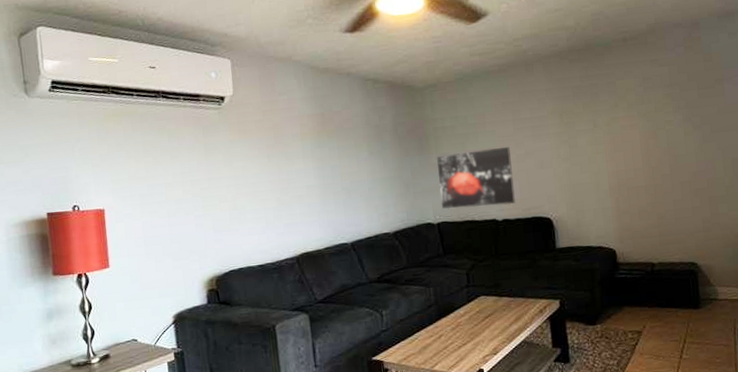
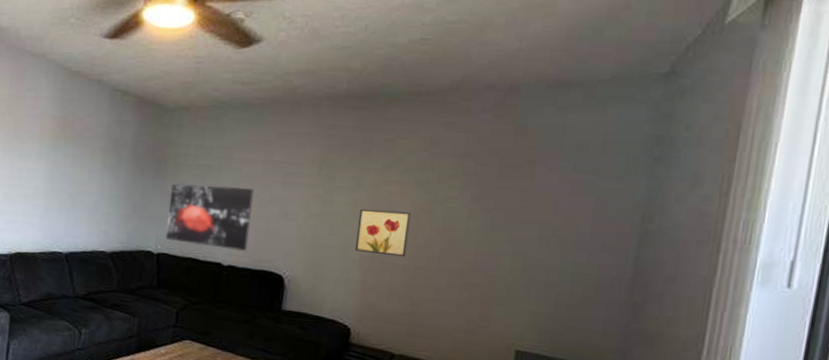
wall art: none [600,141,645,183] -> present [354,208,411,258]

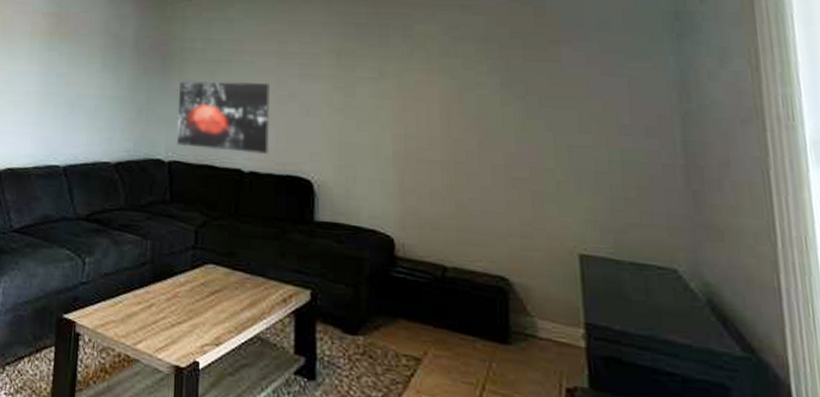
wall art: present [354,208,411,258] -> none [385,100,442,153]

